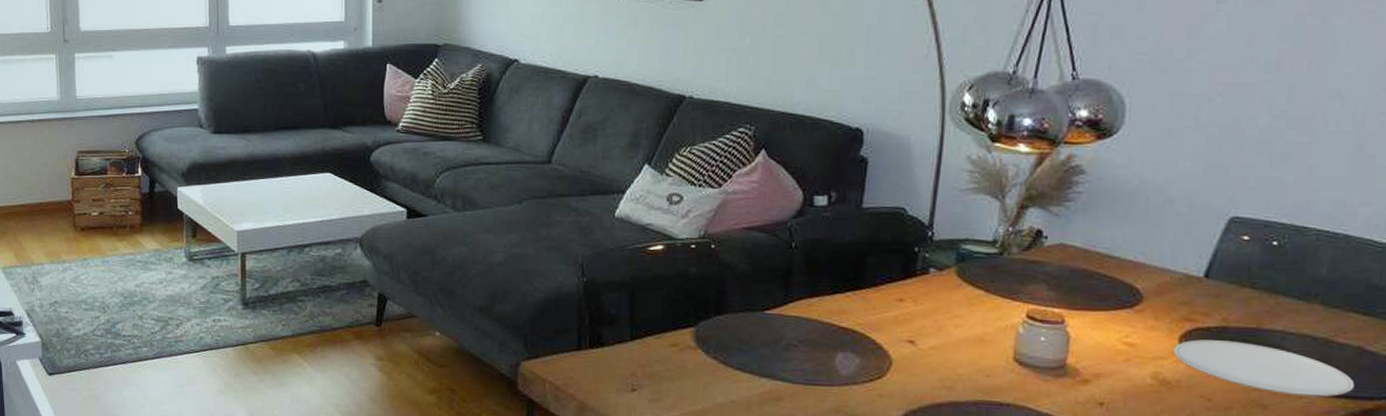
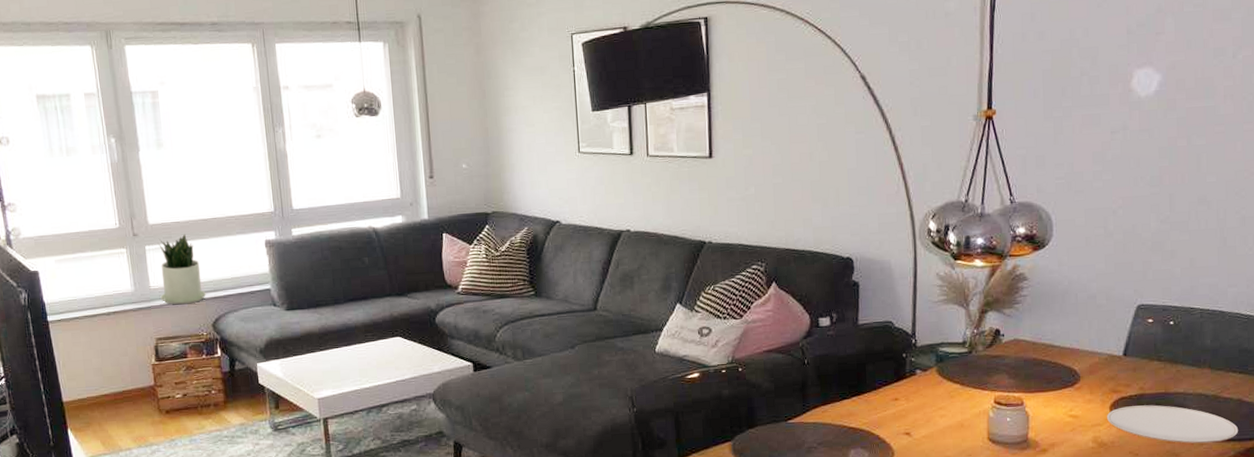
planter: none [85,44,132,118] -> present [159,234,206,305]

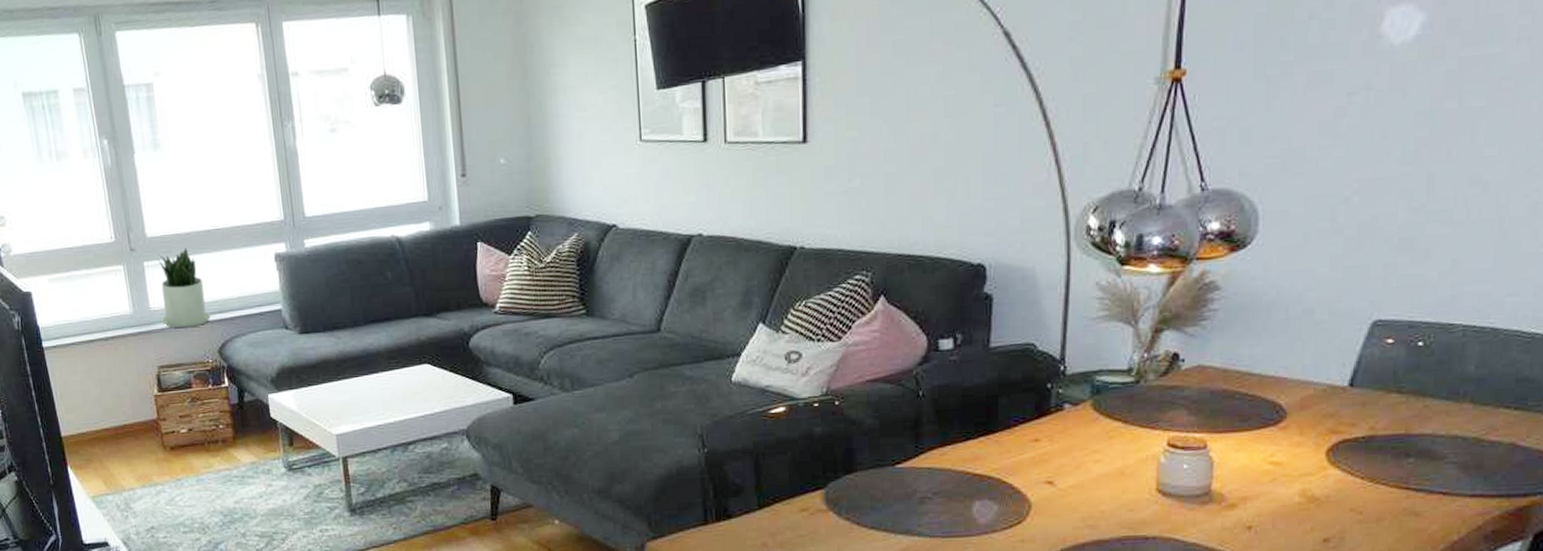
plate: present [1107,405,1239,444] -> none [1321,449,1509,500]

